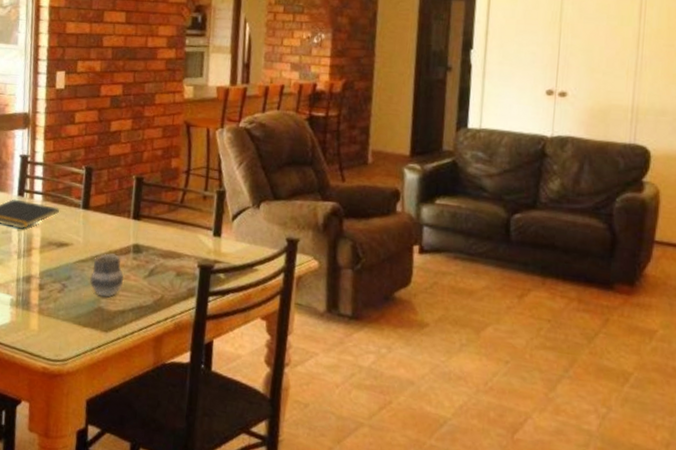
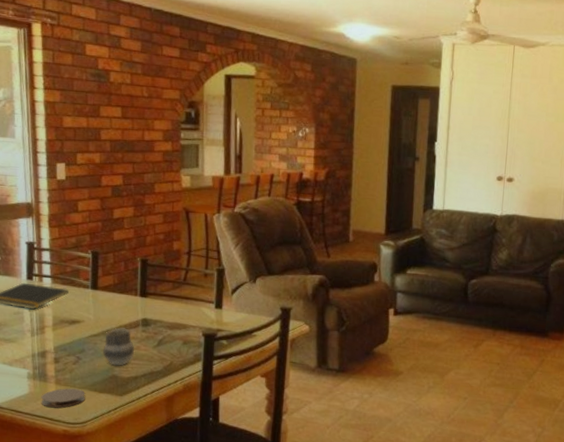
coaster: none [22,319,69,342] -> present [41,388,85,408]

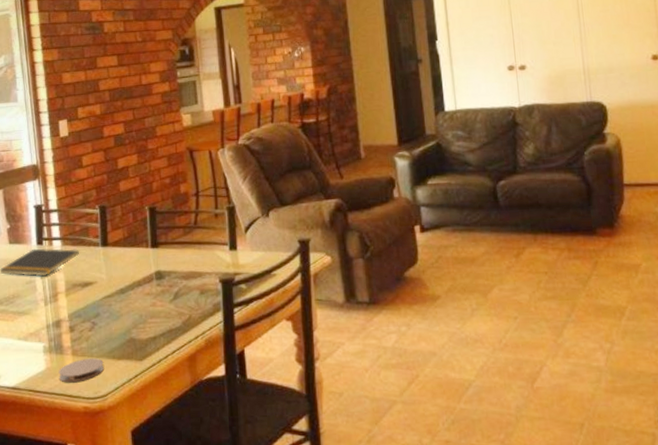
cup: present [103,327,135,366] -> none [118,284,151,327]

